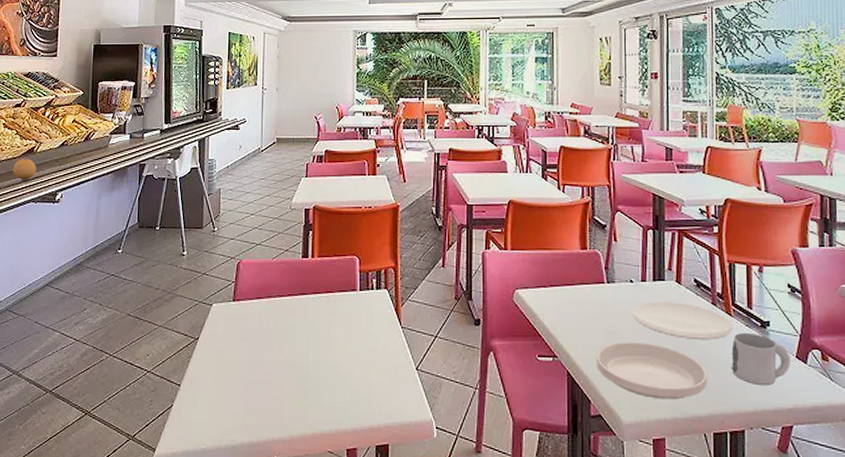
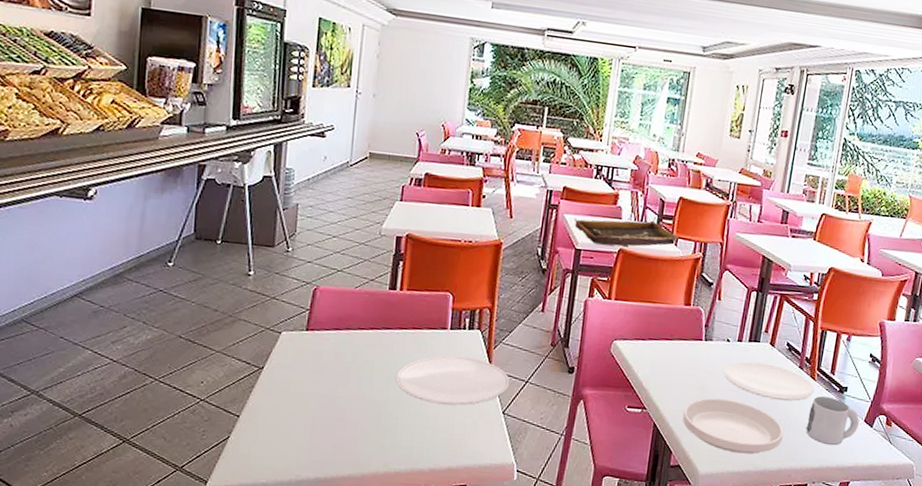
fruit: present [13,159,36,180] -> none [29,140,62,168]
plate: none [315,315,420,364] -> present [396,355,510,405]
tray: none [462,171,566,198] -> present [574,218,680,247]

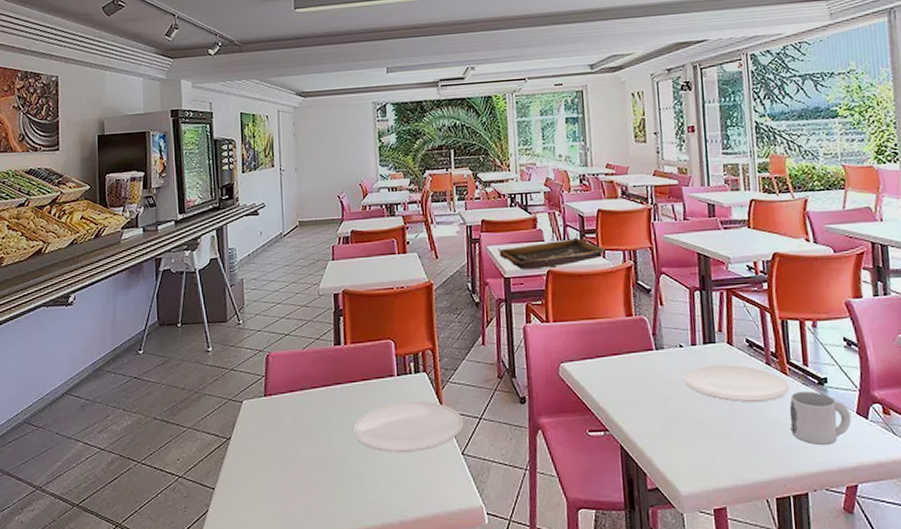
saucer: present [682,398,784,454] -> none [649,409,767,467]

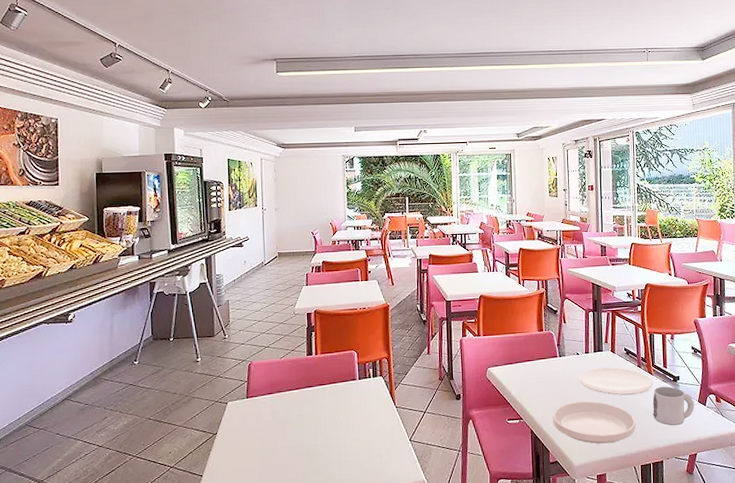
plate: present [353,401,464,452] -> none [322,399,412,441]
tray: present [497,237,606,270] -> none [441,269,525,295]
saucer: none [649,409,767,467] -> present [552,401,636,444]

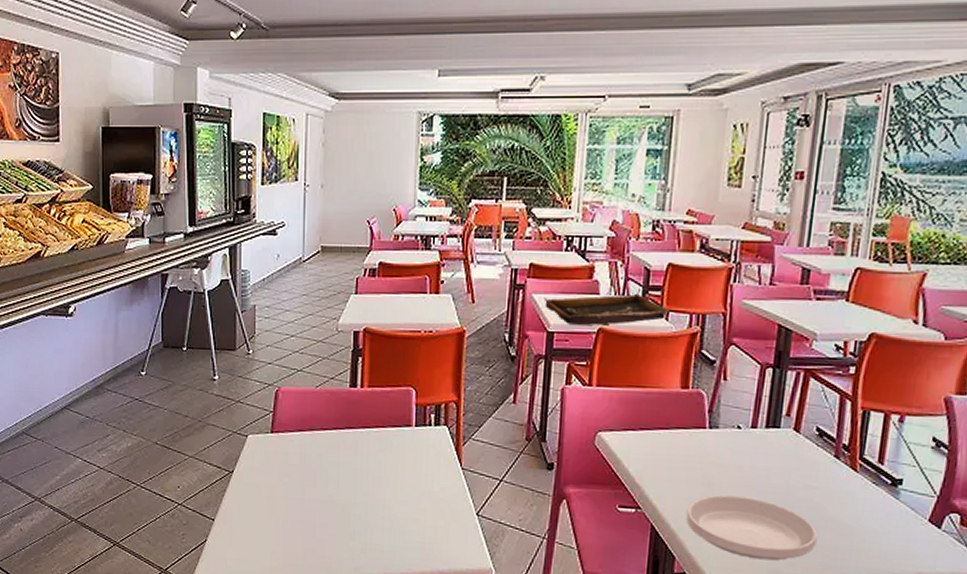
tray: none [441,269,525,295] -> present [543,293,671,326]
plate: present [579,367,654,396] -> none [735,451,858,498]
mug: present [652,386,694,425] -> none [846,491,922,550]

